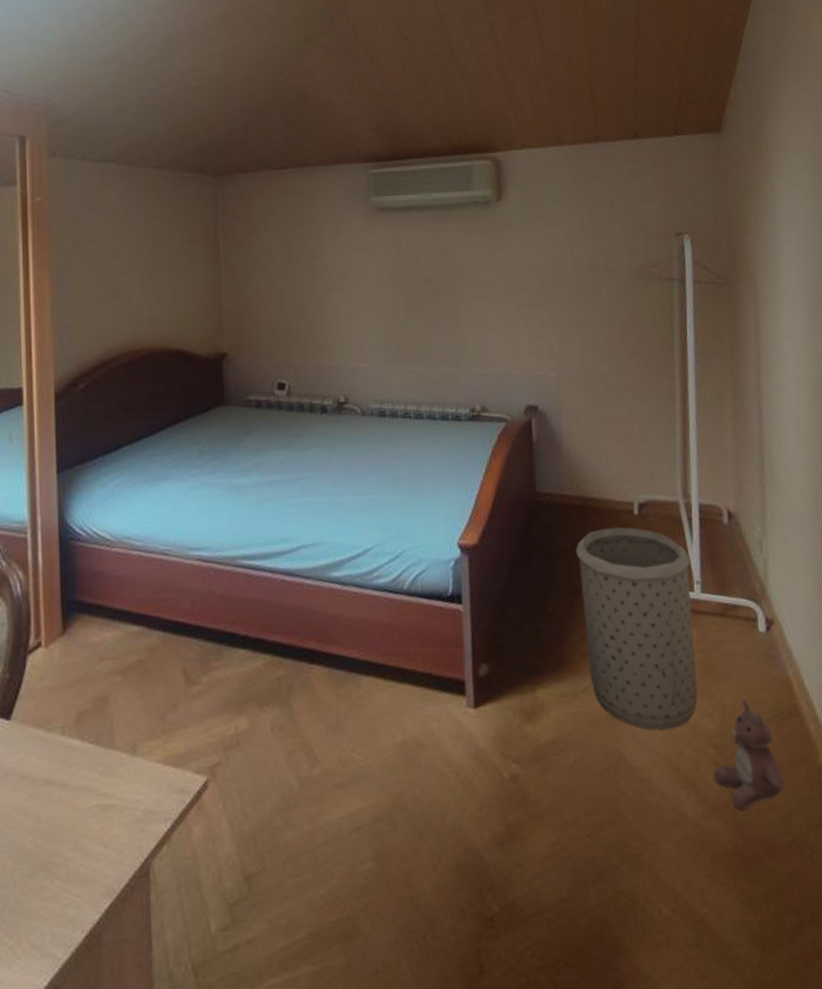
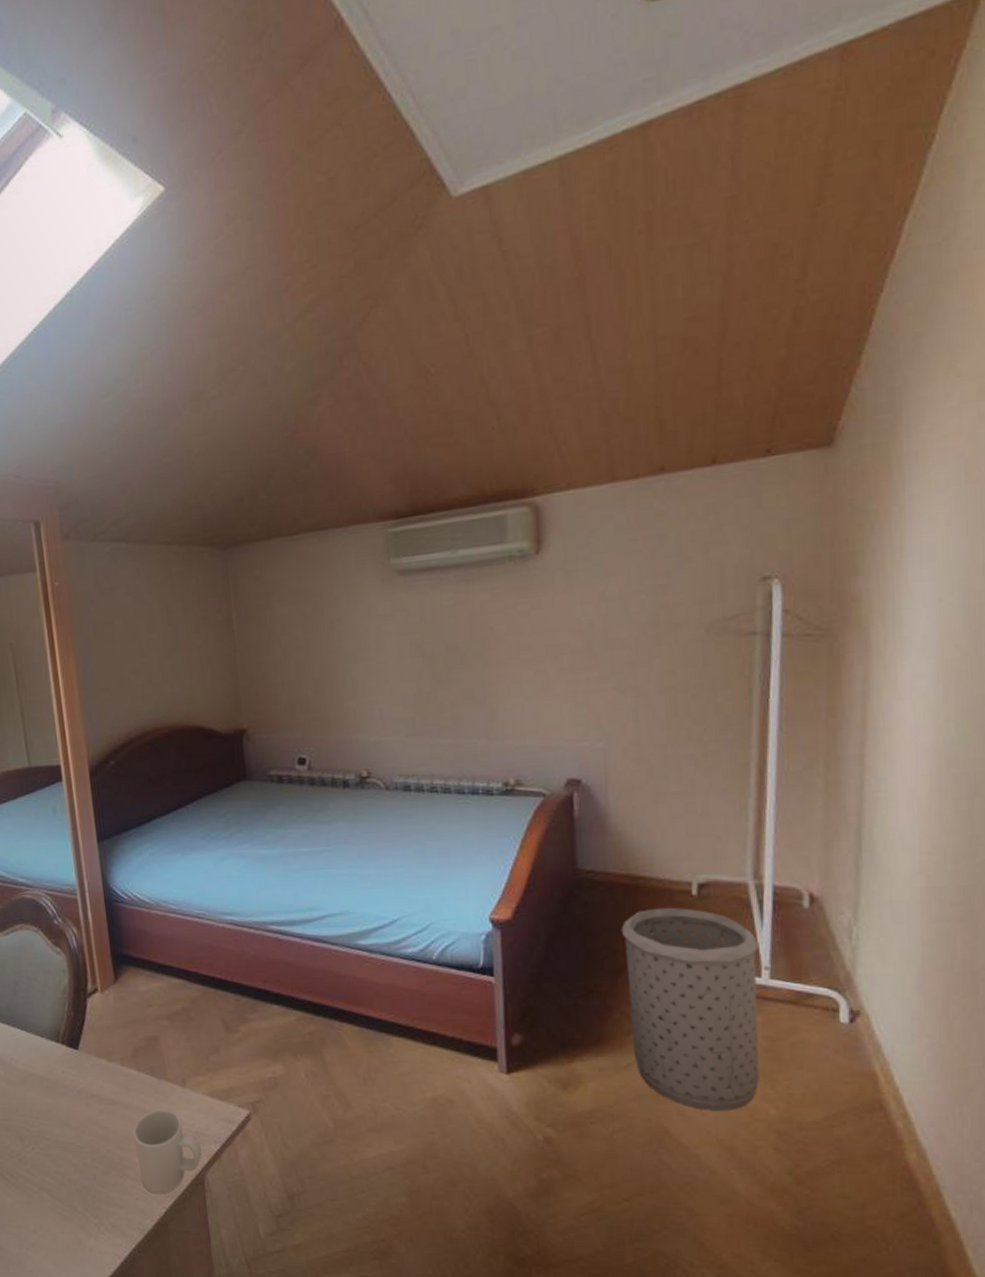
mug: none [68,784,149,896] -> present [133,1109,202,1194]
stuffed animal: present [712,699,784,810] -> none [772,1088,859,1195]

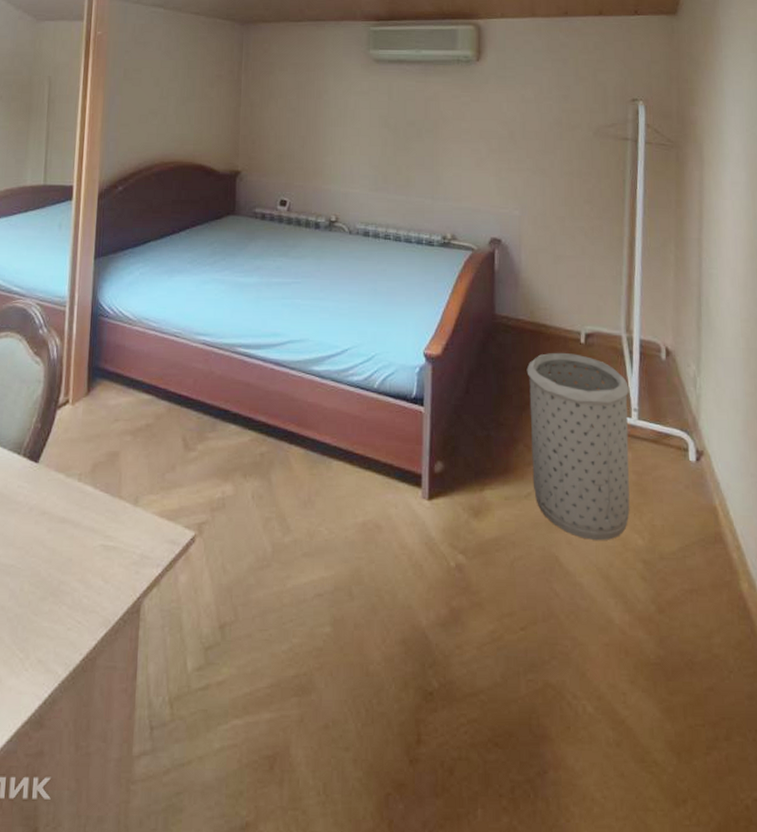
mug: present [133,1109,202,1194] -> none [77,529,143,624]

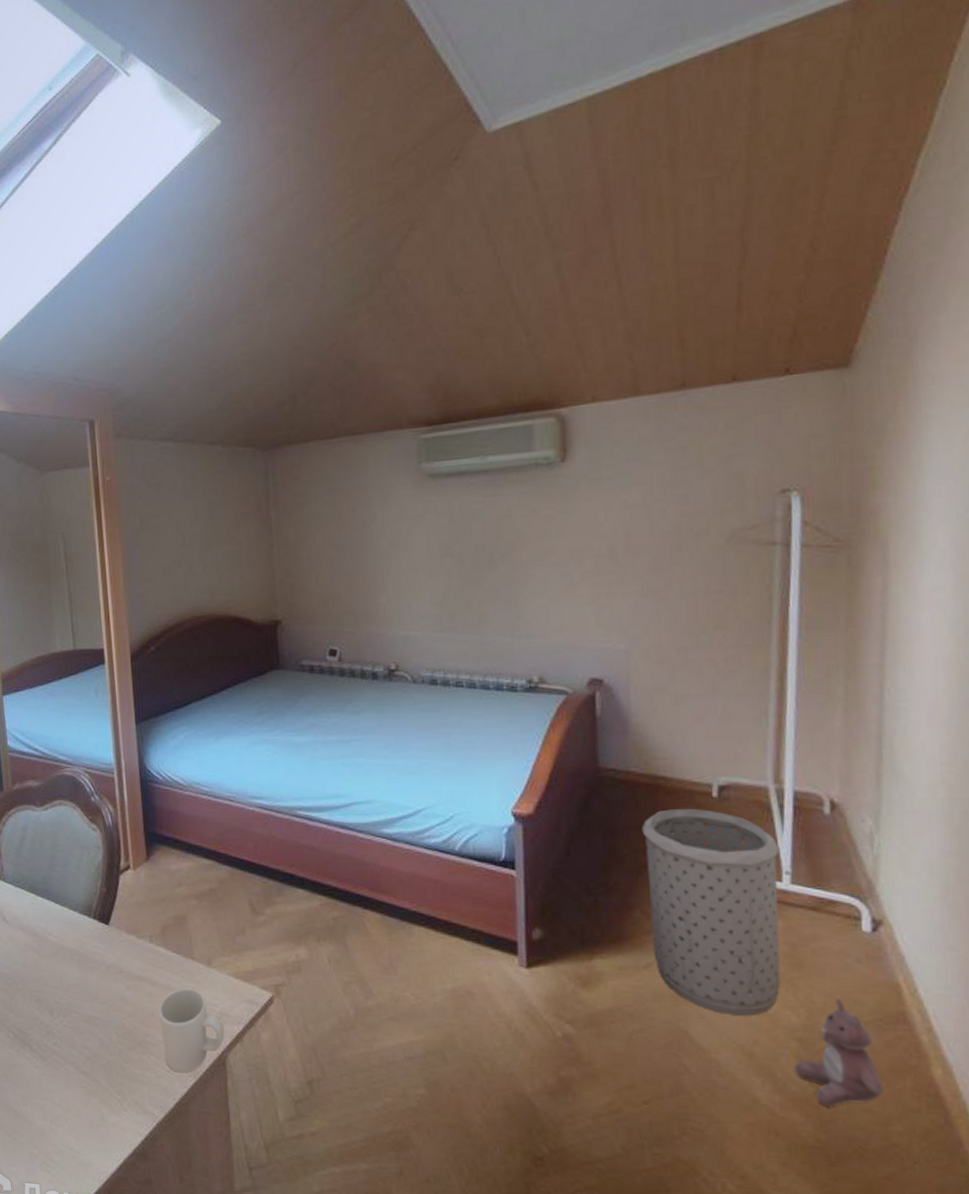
mug: none [77,529,143,624] -> present [158,988,224,1073]
stuffed animal: none [640,521,706,623] -> present [794,997,883,1107]

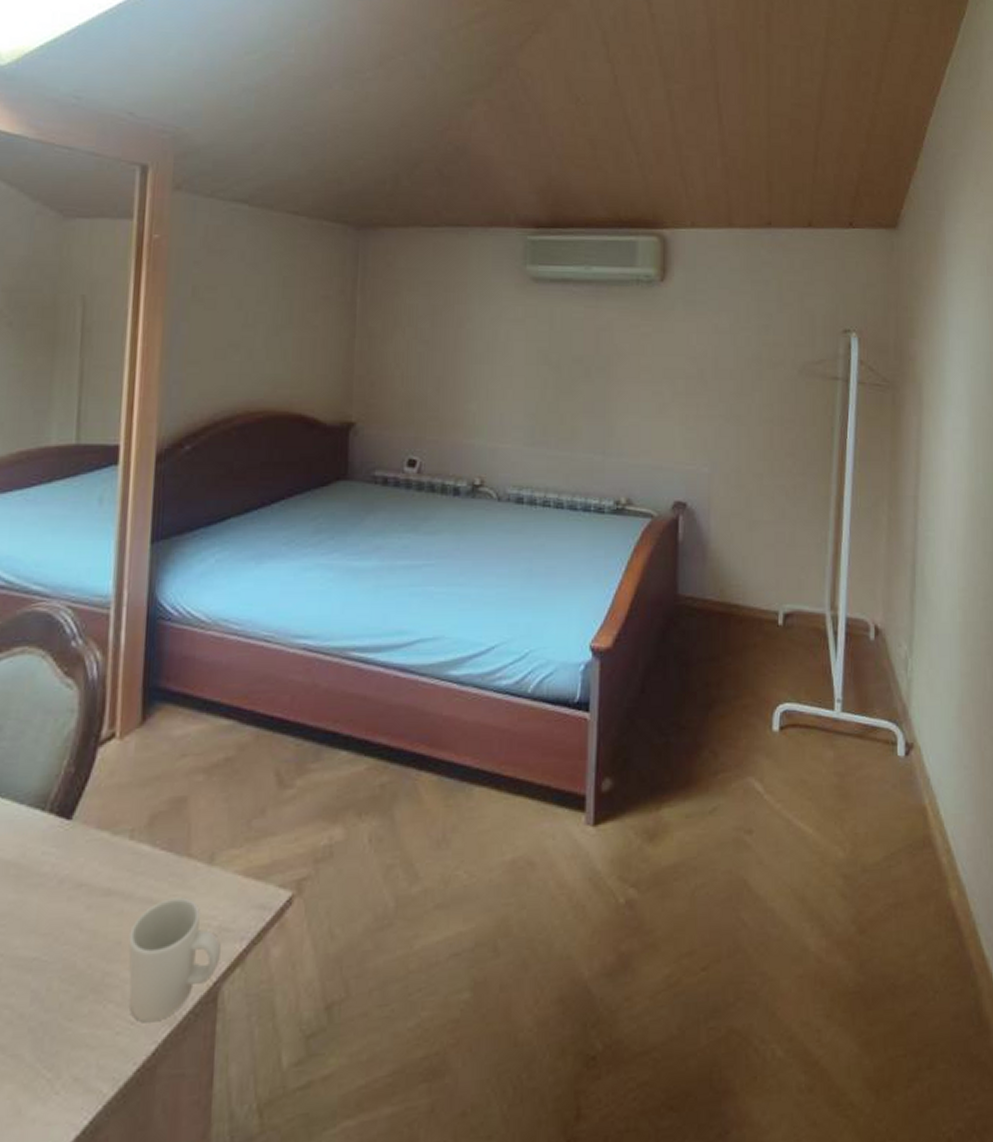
laundry basket: present [641,808,781,1016] -> none [714,637,833,857]
stuffed animal: present [794,997,883,1107] -> none [839,826,912,945]

